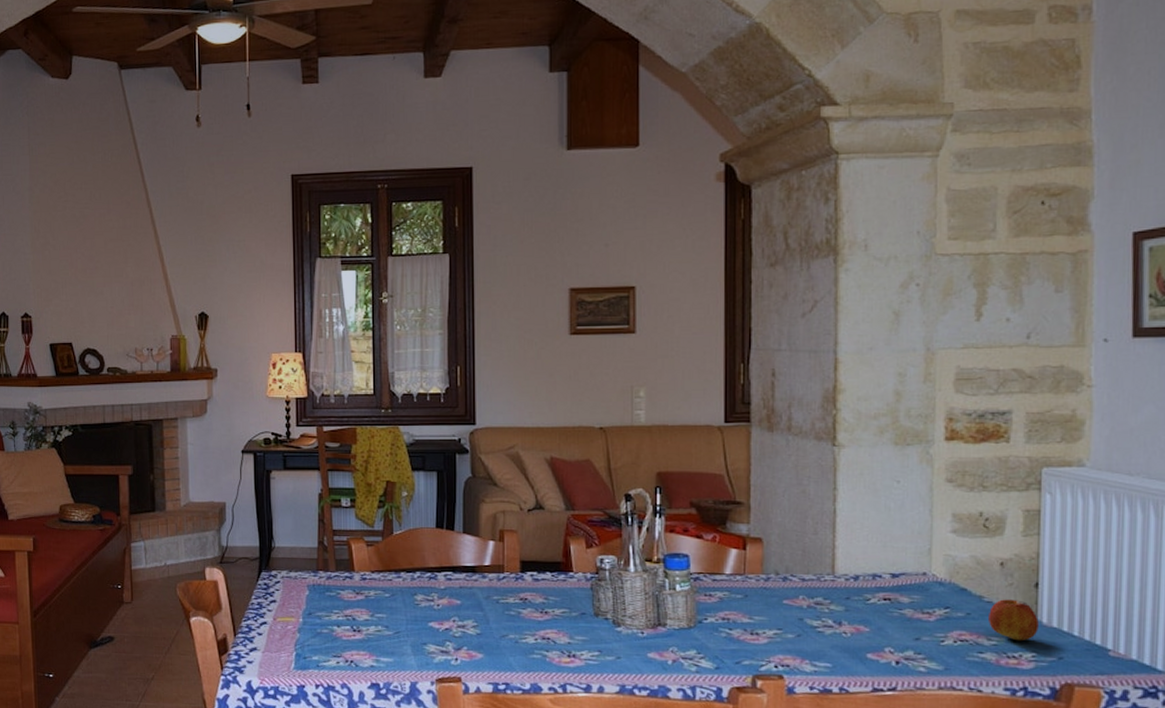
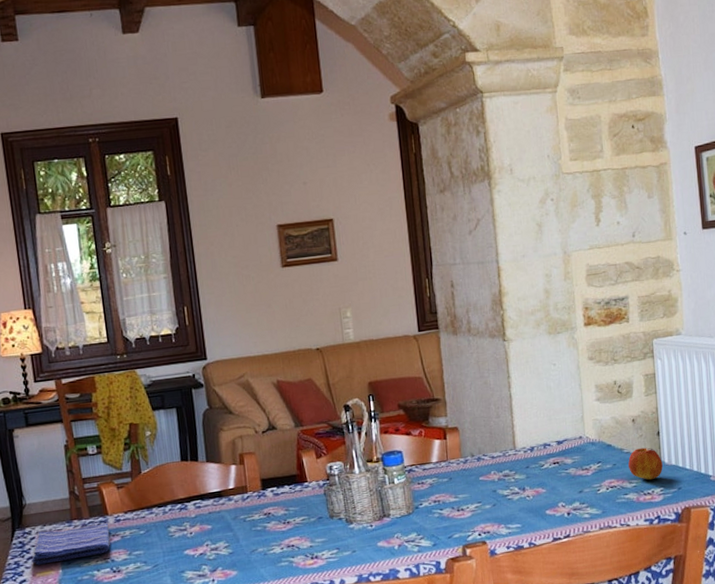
dish towel: none [274,577,354,610] -> present [31,523,110,566]

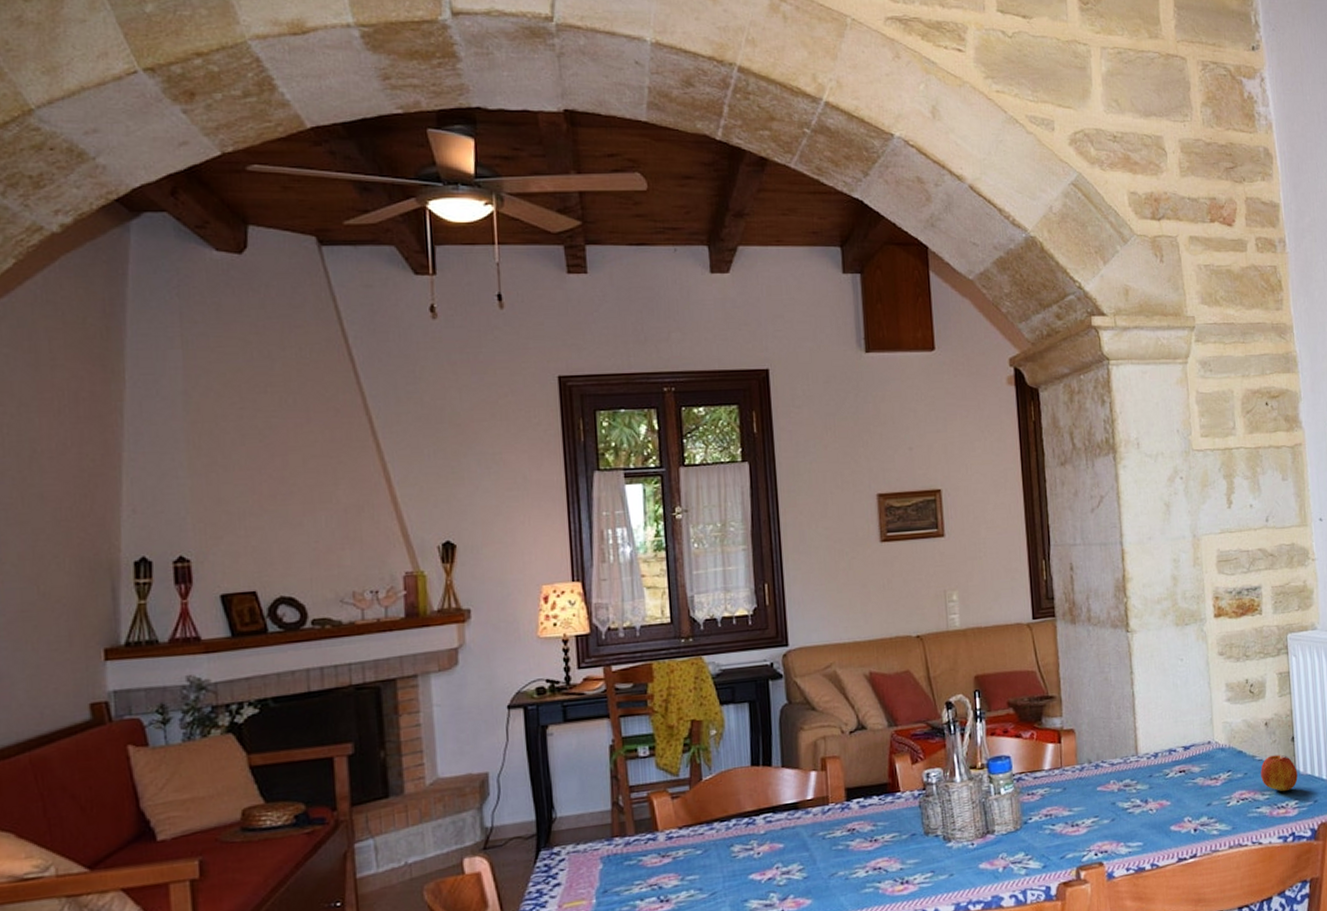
dish towel: present [31,523,110,566] -> none [558,841,659,894]

